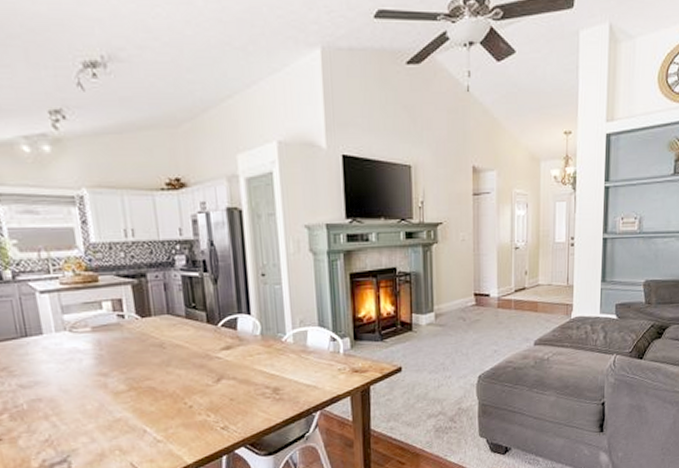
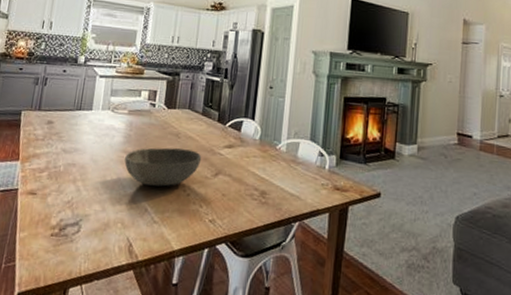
bowl: none [103,359,198,406] -> present [124,147,202,187]

